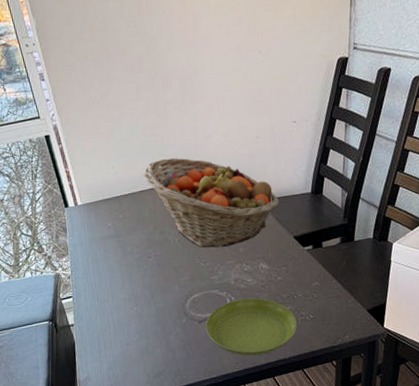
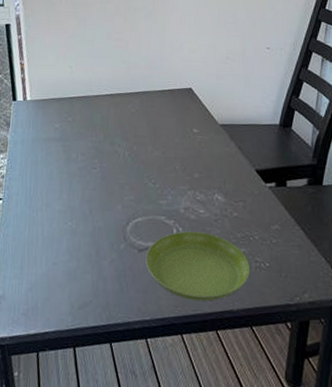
fruit basket: present [143,157,280,248] -> none [101,65,244,170]

